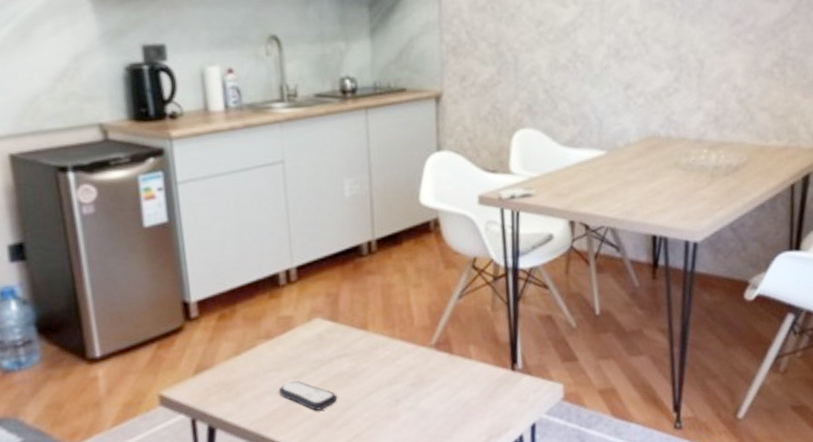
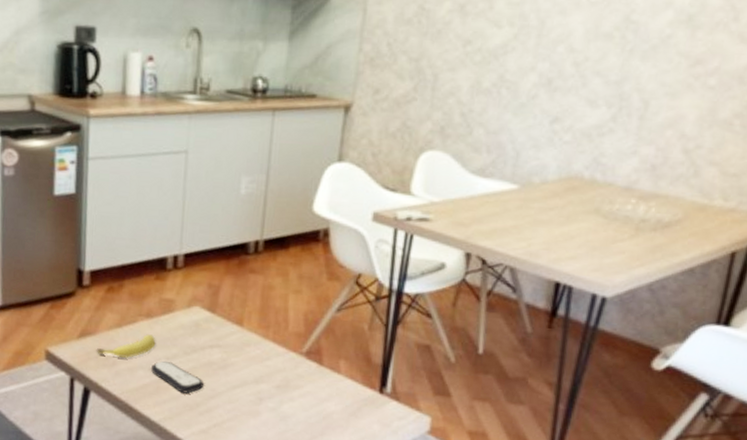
fruit: none [215,356,280,389] -> present [96,334,156,359]

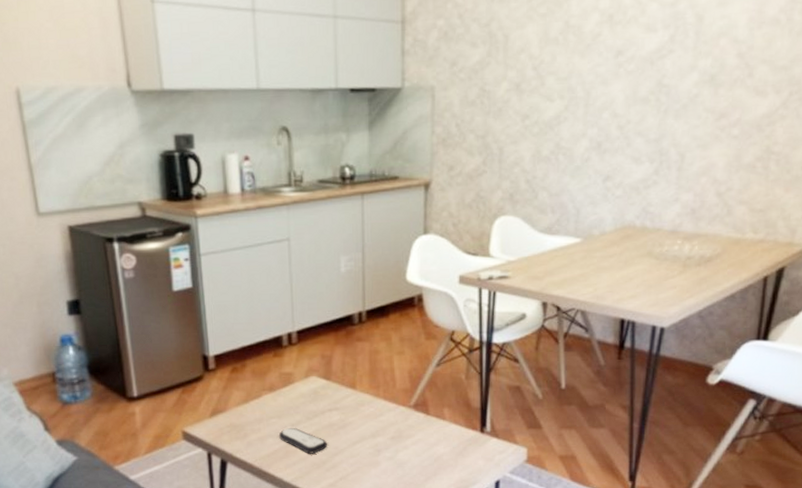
fruit: present [96,334,156,359] -> none [228,406,281,430]

